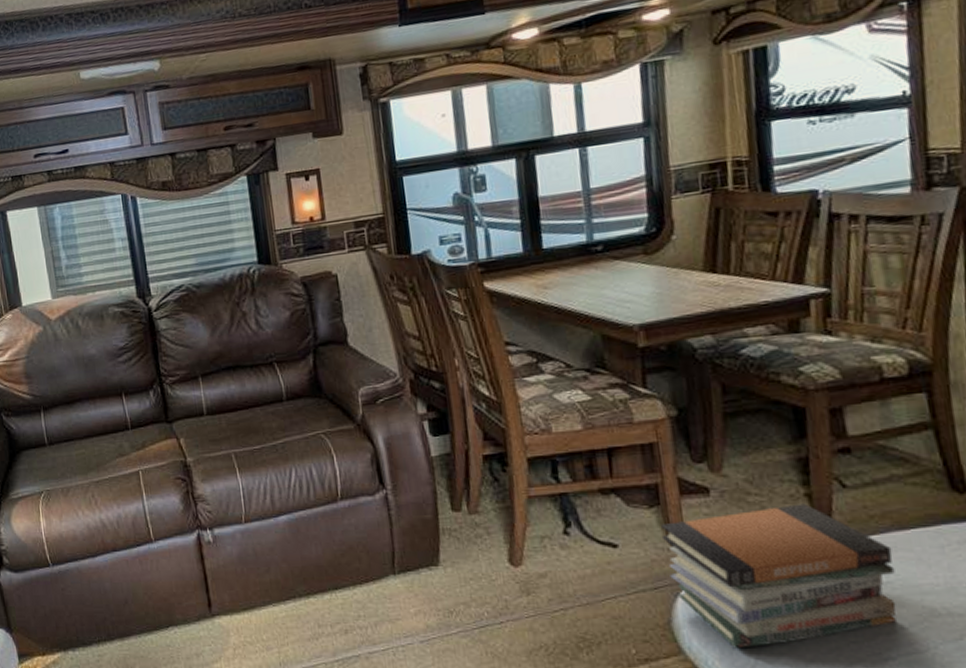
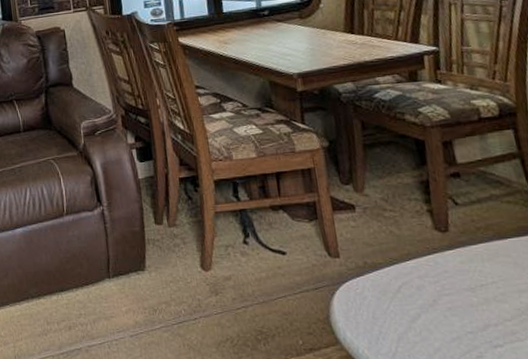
book stack: present [661,504,897,649] -> none [319,218,501,339]

